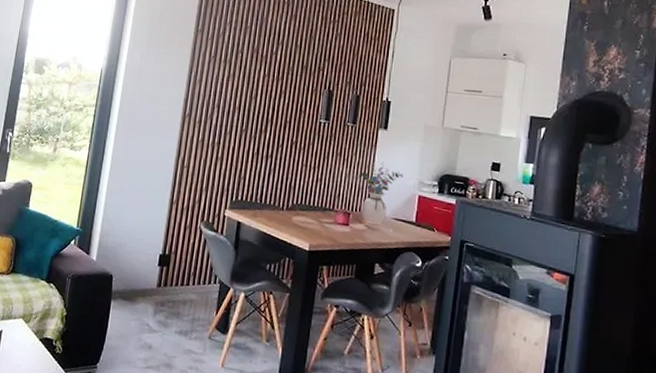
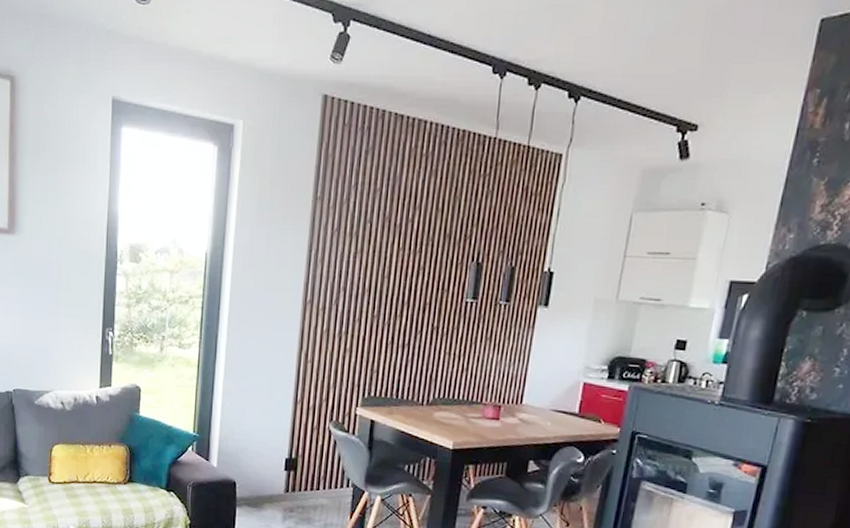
bouquet: present [359,161,403,225] -> none [513,345,566,418]

